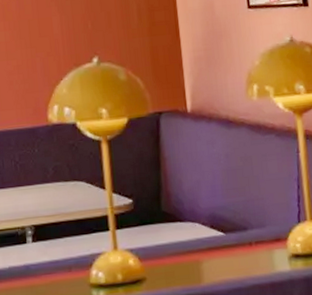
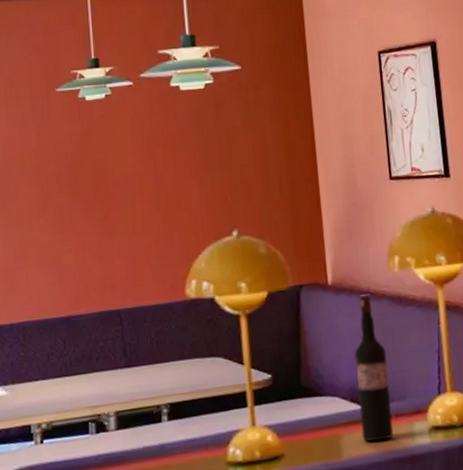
wine bottle: none [214,122,253,268] -> present [354,294,393,442]

